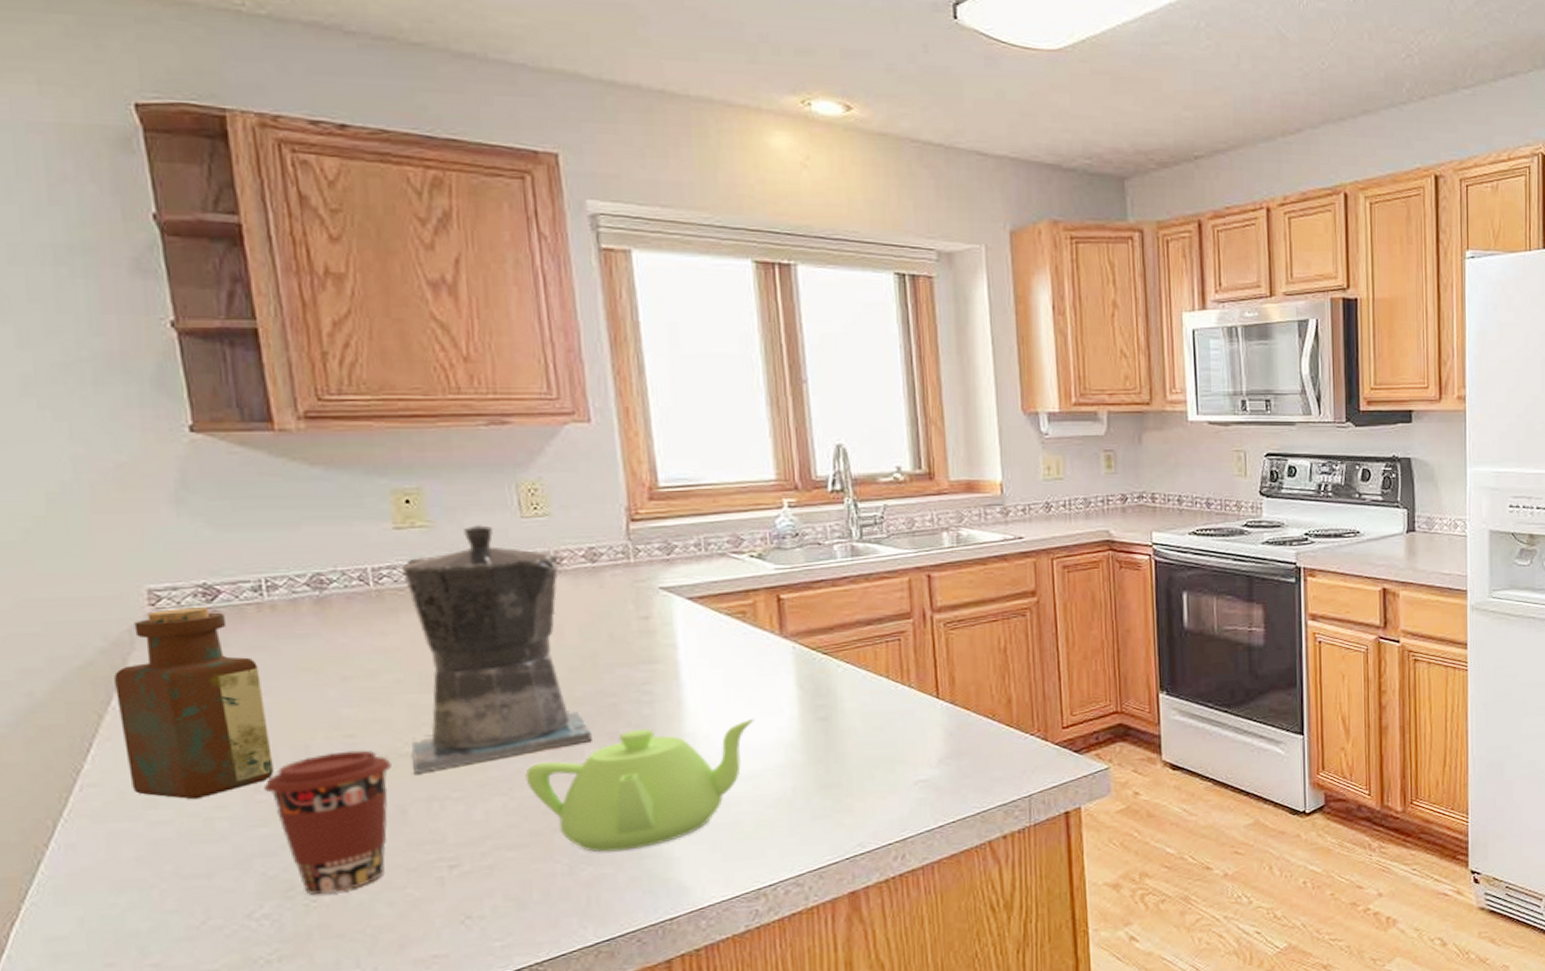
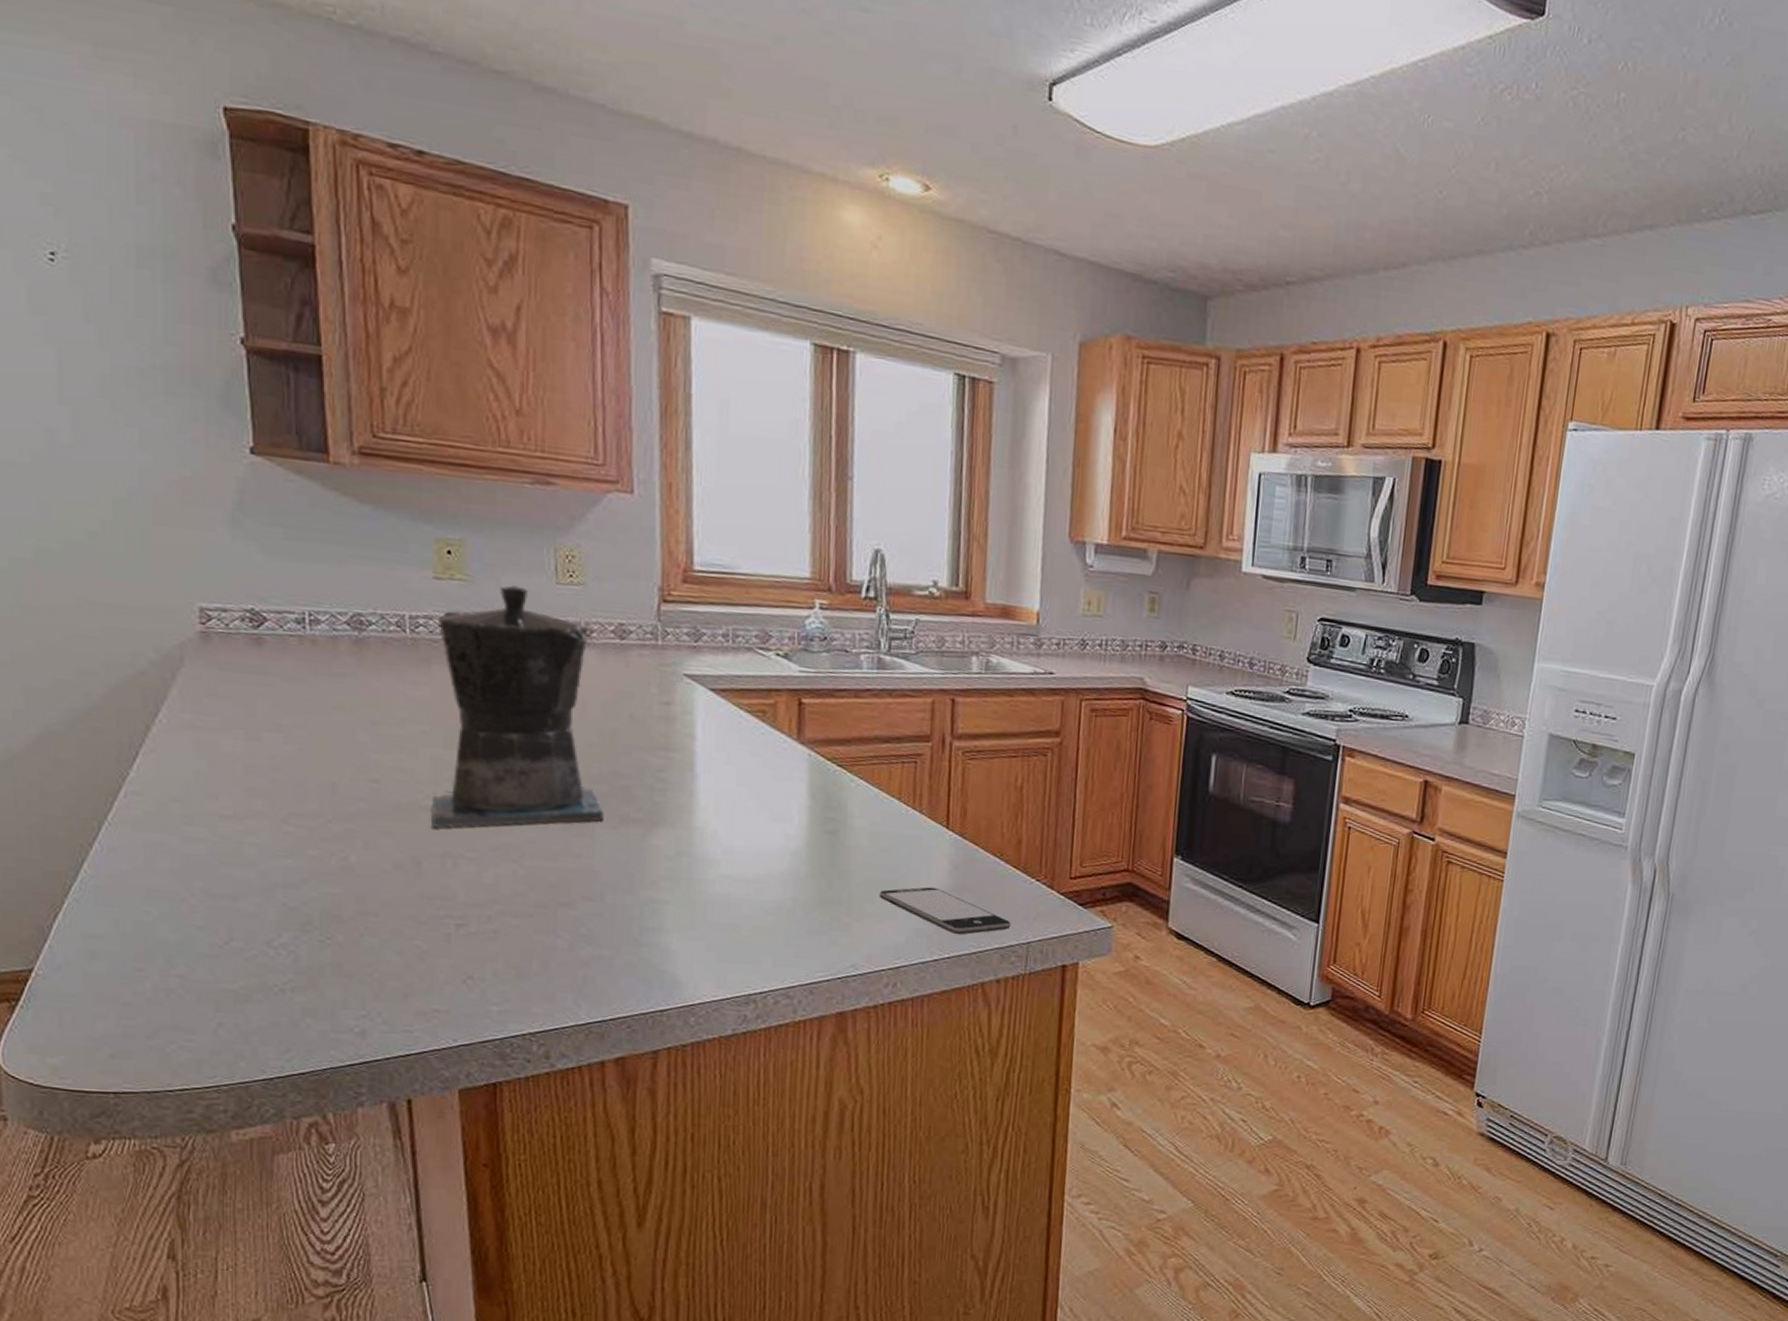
bottle: present [114,607,274,800] -> none [163,630,302,822]
coffee cup: present [263,750,392,894] -> none [291,795,411,934]
teapot: present [525,718,756,852] -> none [536,815,765,936]
smartphone: none [878,756,1011,799] -> present [879,887,1011,935]

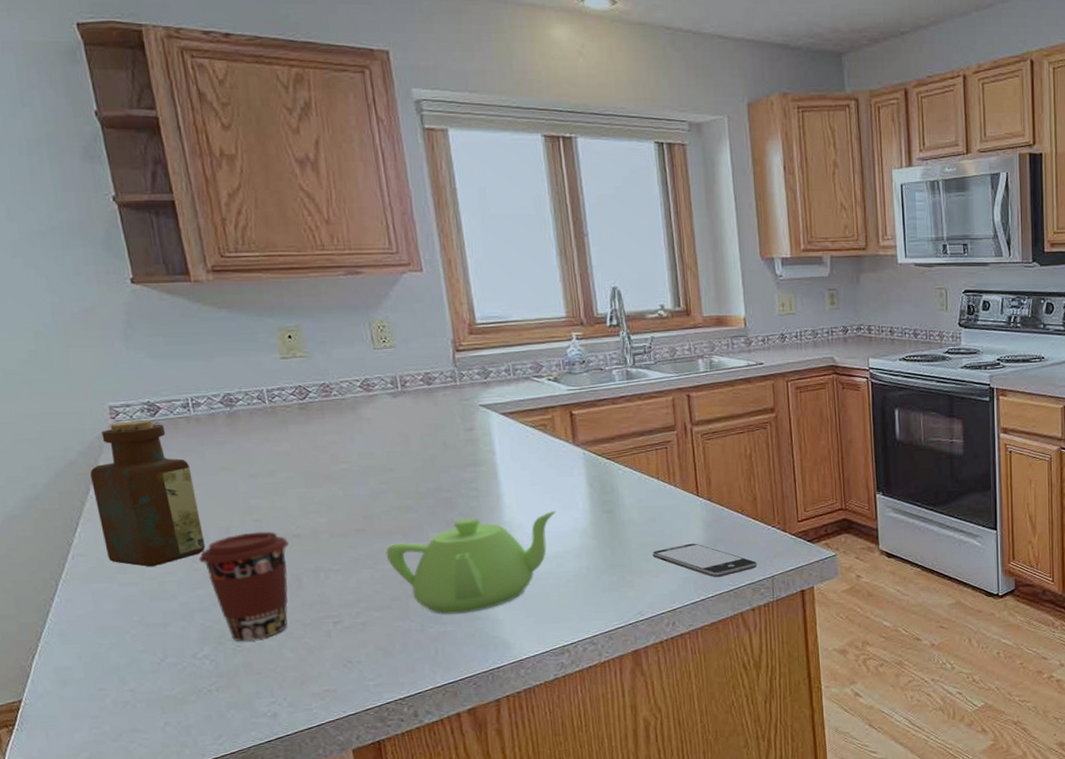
bottle: none [163,630,302,822] -> present [90,420,206,567]
coffee cup: none [291,795,411,934] -> present [198,531,289,641]
coffee maker: present [432,585,604,828] -> none [287,355,434,550]
teapot: none [536,815,765,936] -> present [385,510,557,614]

